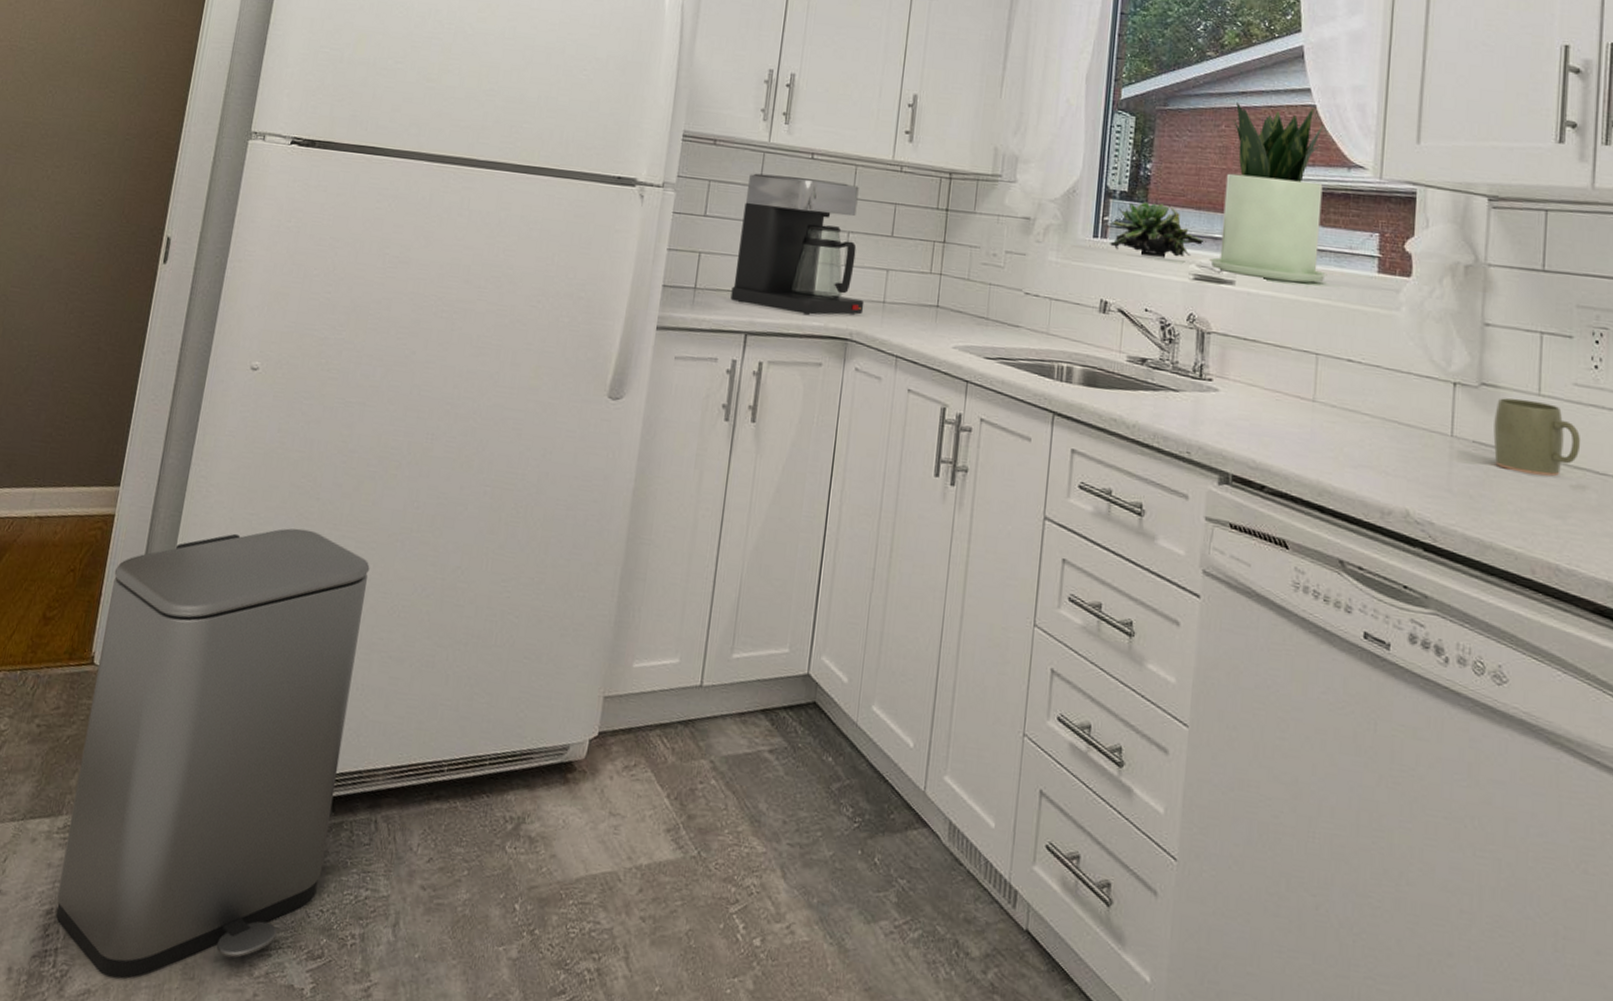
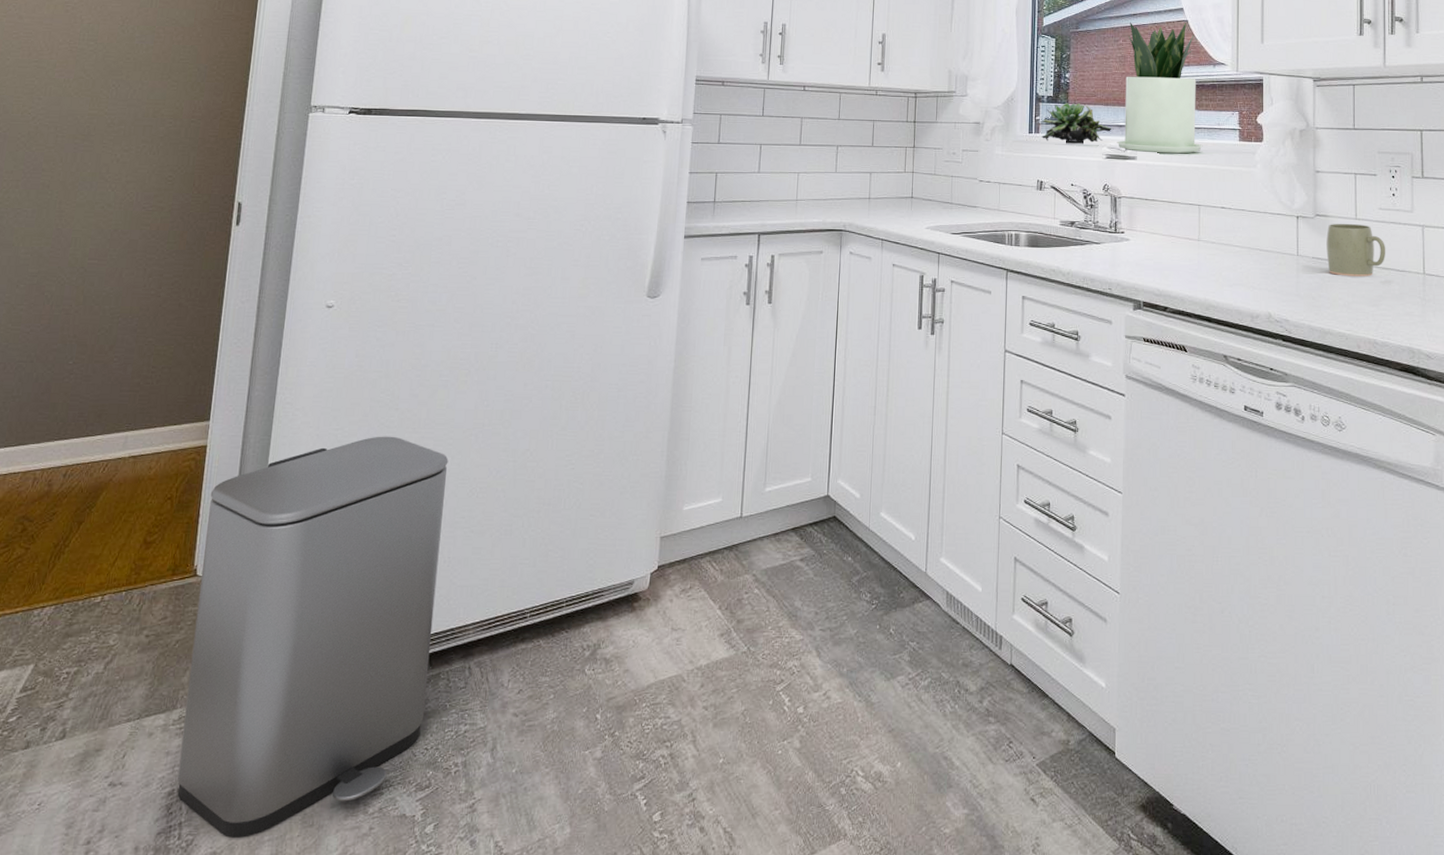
coffee maker: present [730,173,865,316] -> none [744,105,854,215]

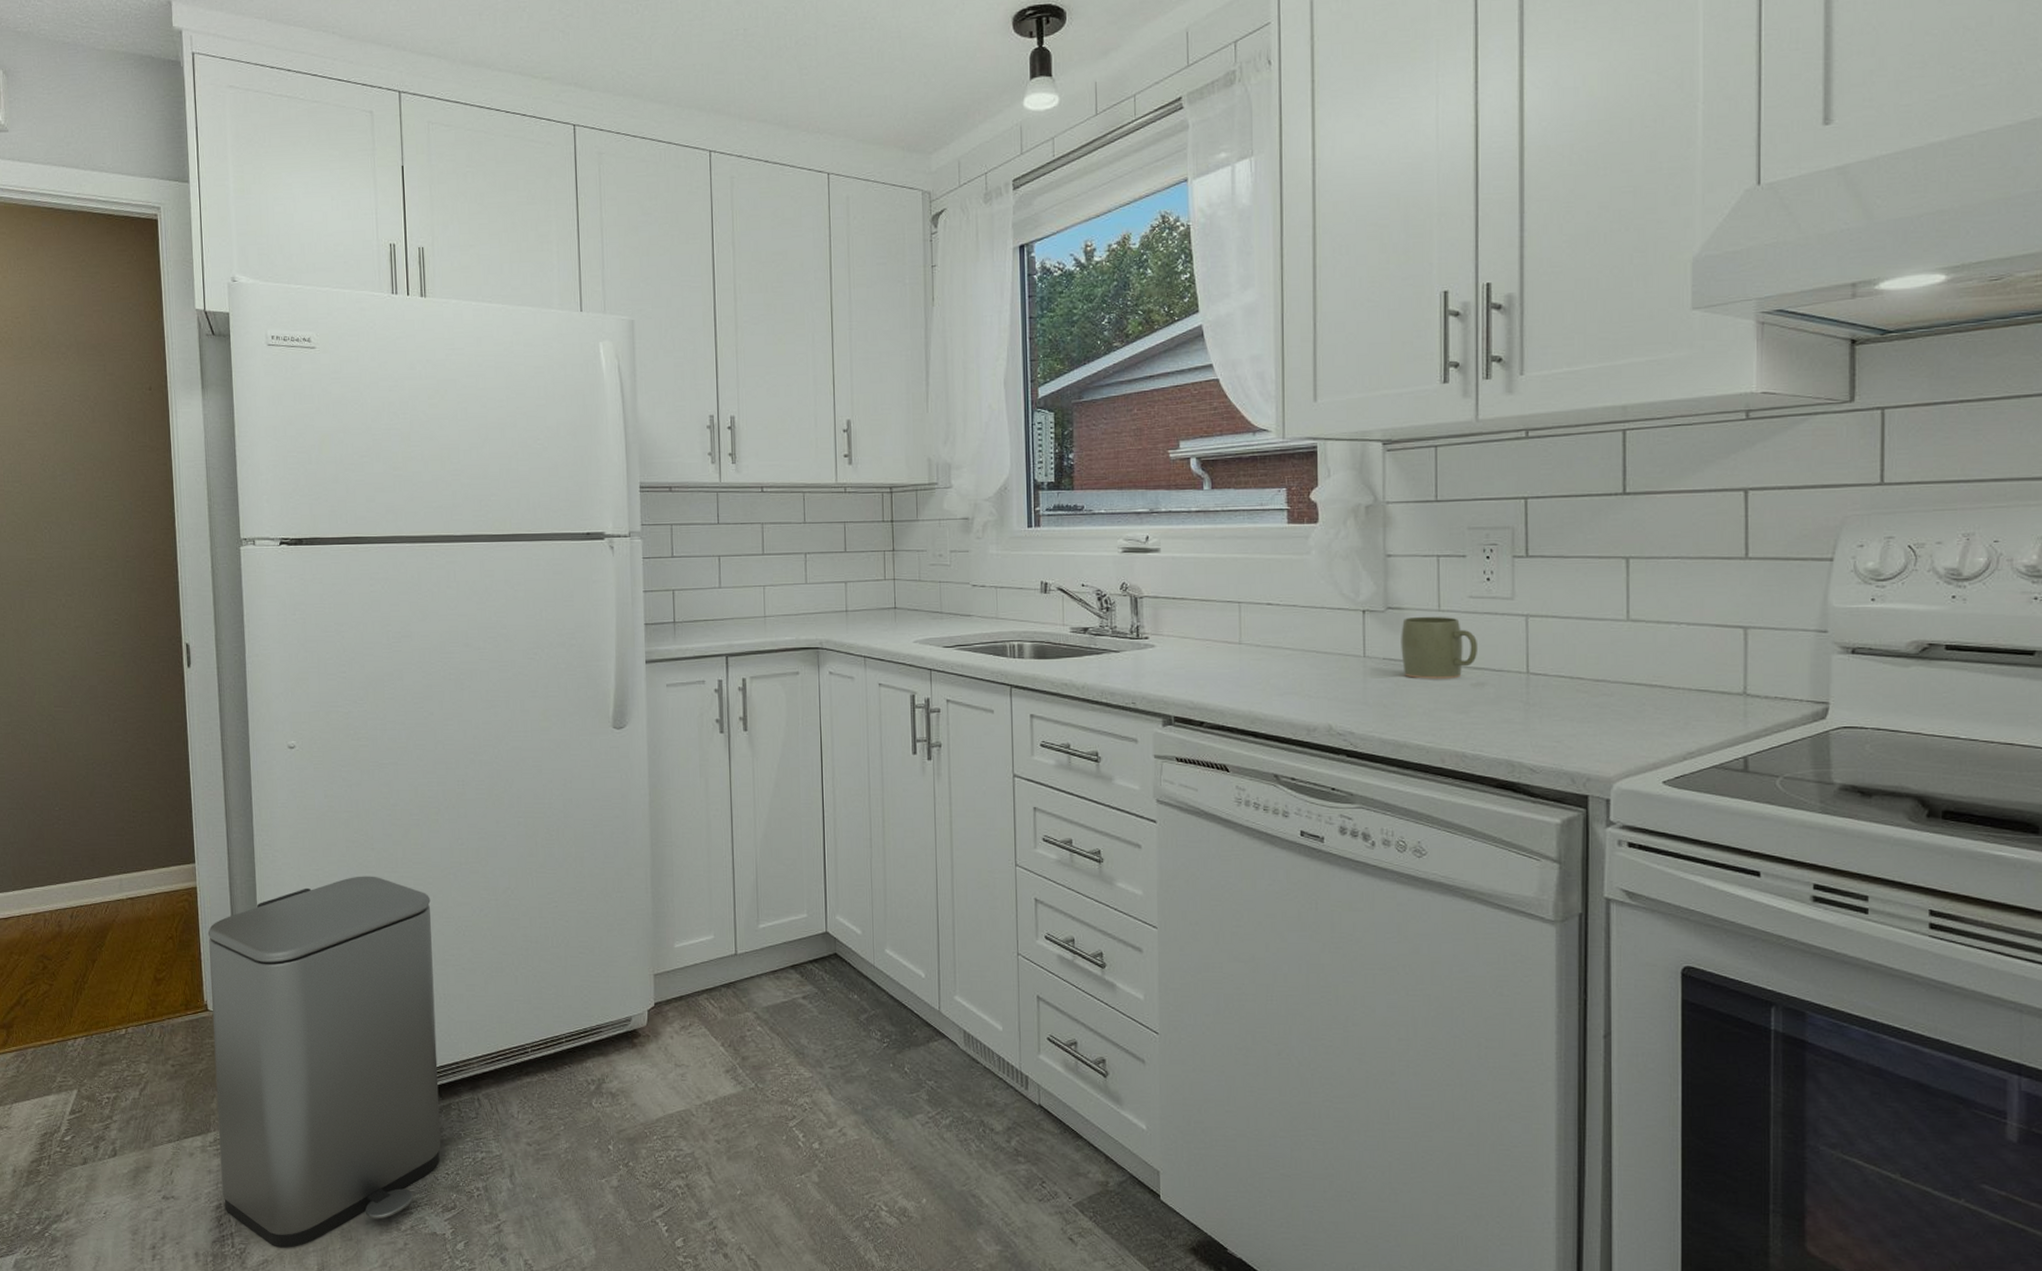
succulent plant: present [1040,102,1114,143] -> none [1040,487,1130,536]
planter: present [1117,22,1203,154] -> none [1135,381,1242,544]

